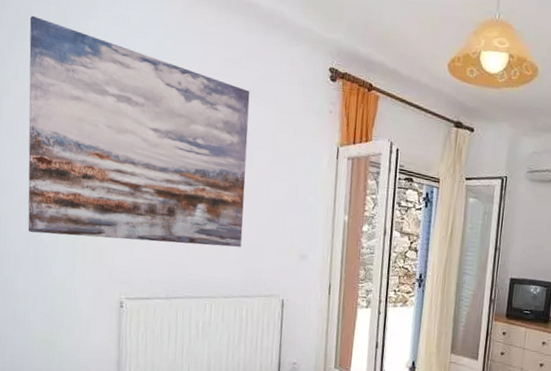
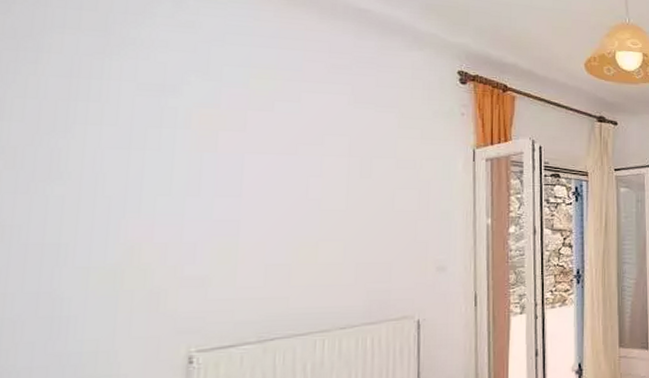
wall art: present [27,15,250,247] -> none [37,22,365,286]

